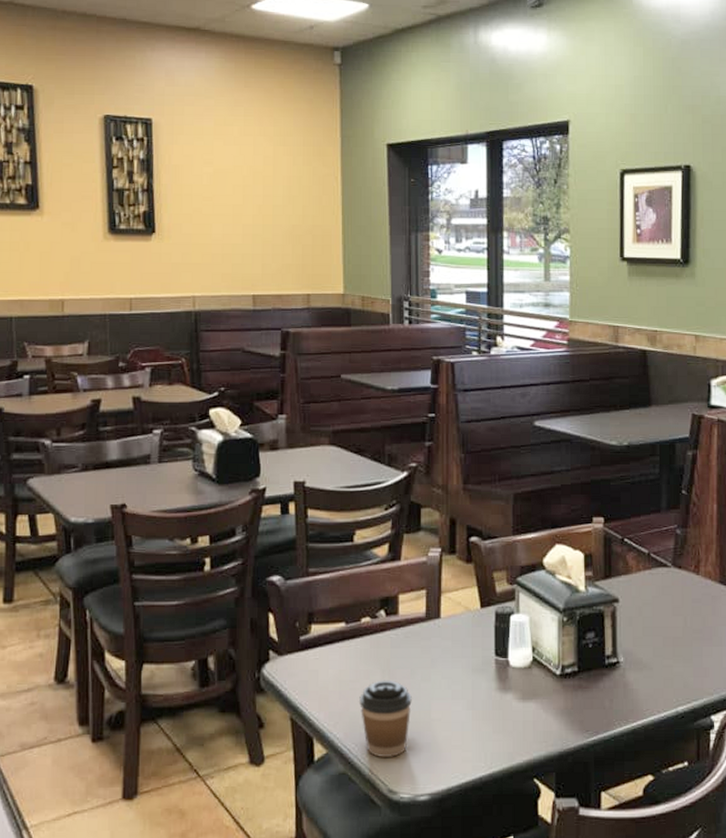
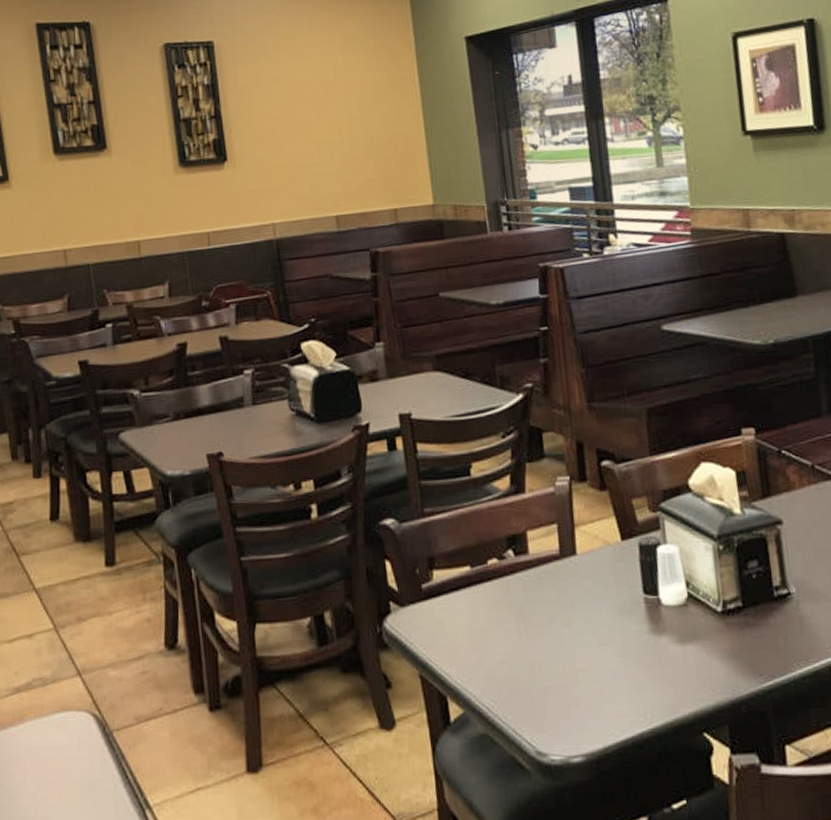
coffee cup: present [359,680,412,757] -> none [494,627,554,715]

